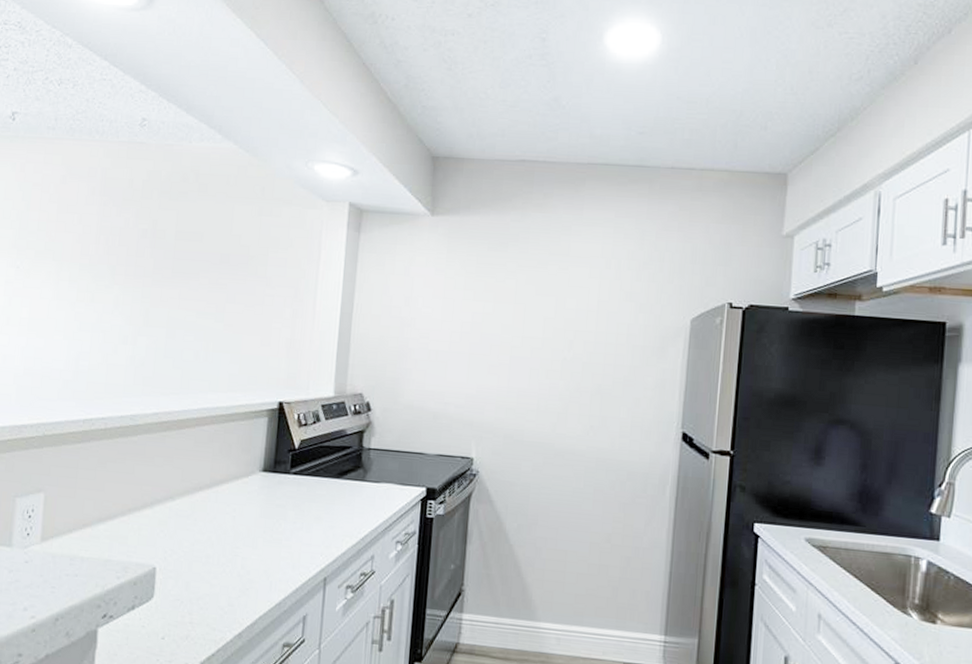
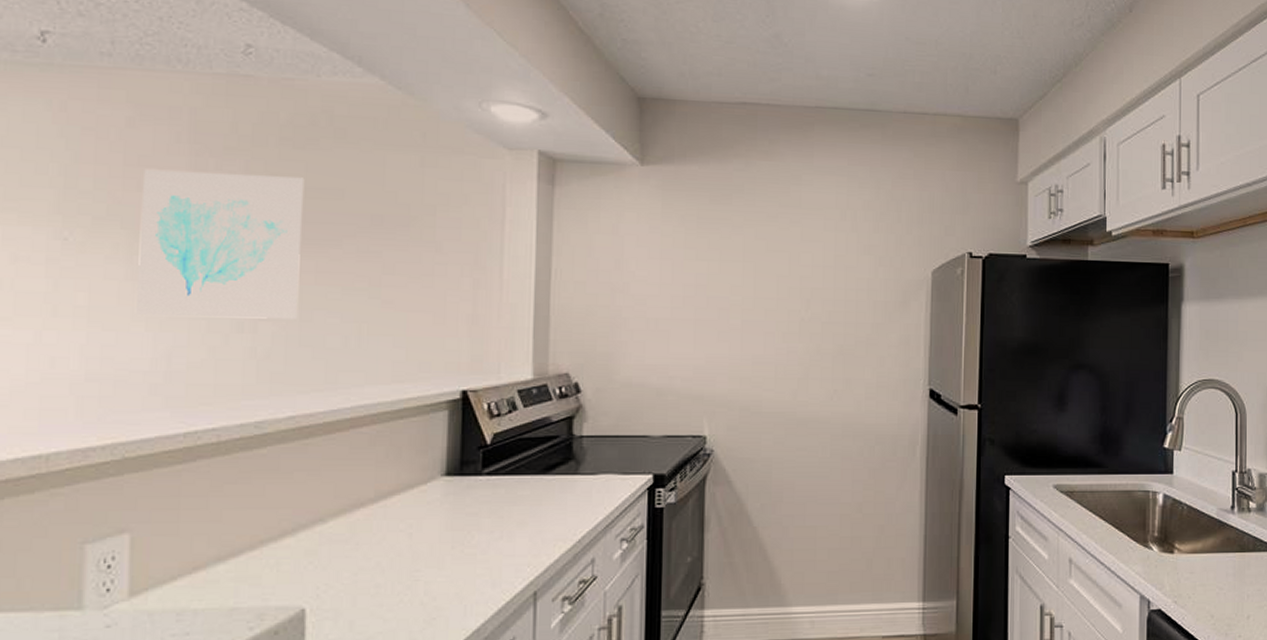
wall art: none [58,215,176,336] -> present [136,169,305,319]

